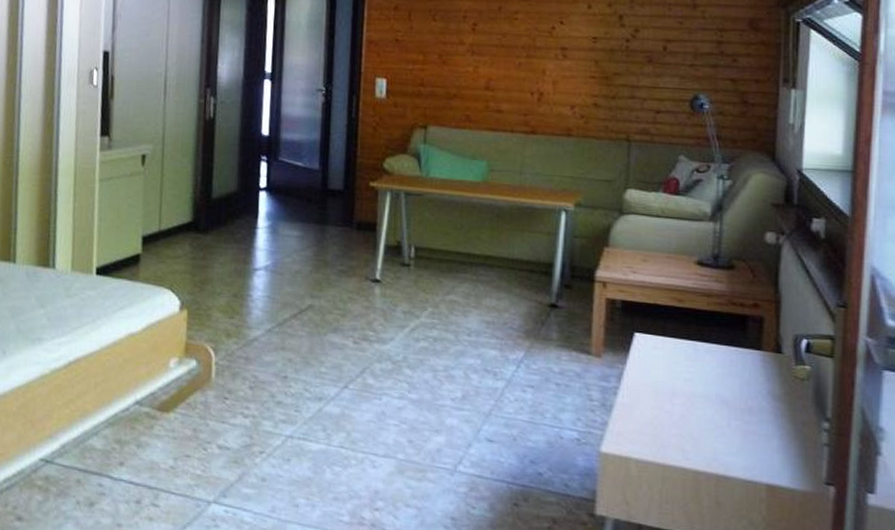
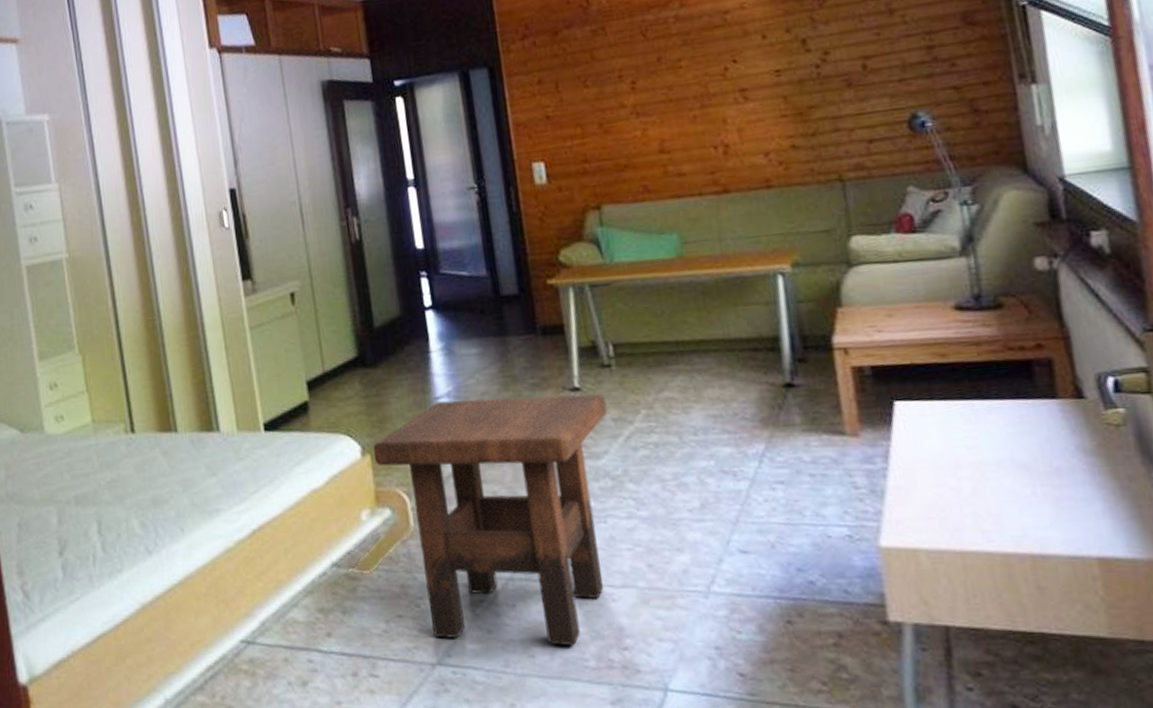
side table: none [190,273,400,501] -> present [373,394,608,646]

